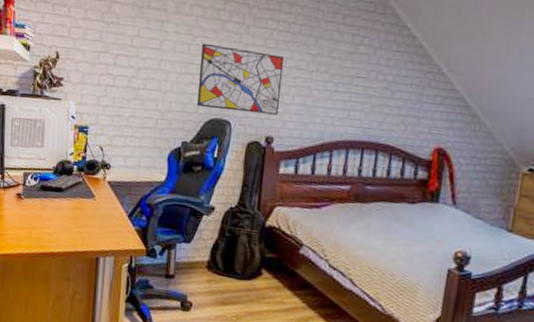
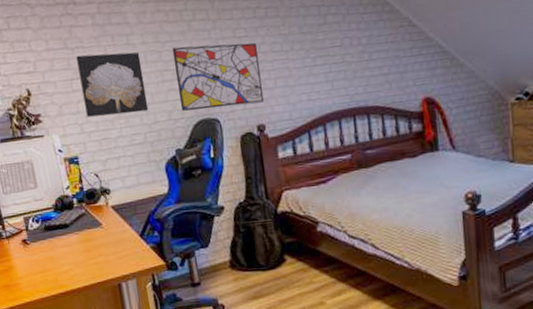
wall art: none [106,30,170,98] -> present [76,52,149,117]

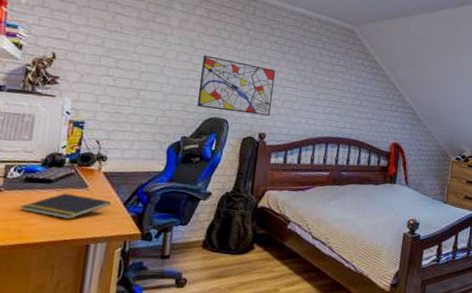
notepad: none [49,234,128,262] -> present [20,193,111,219]
wall art: present [76,52,149,117] -> none [106,37,173,99]

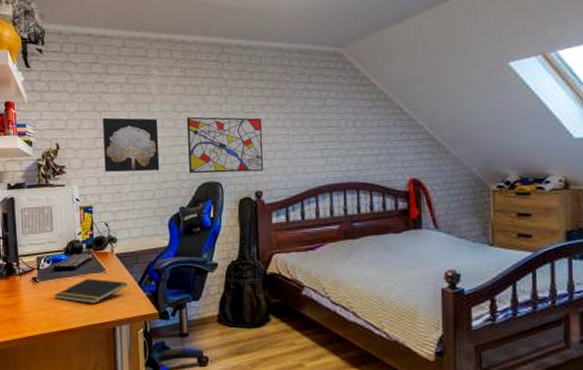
wall art: none [106,37,173,99] -> present [103,117,160,172]

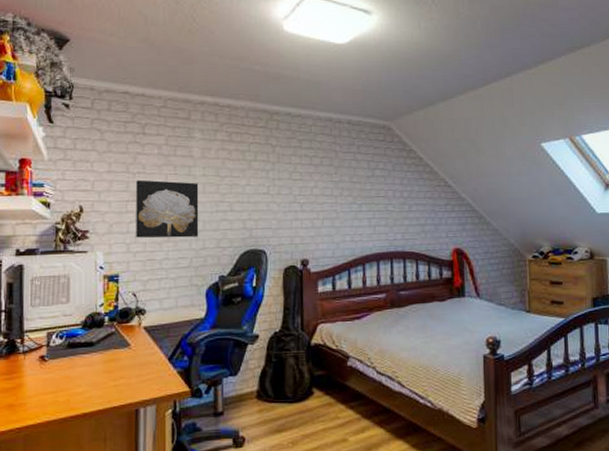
notepad: present [55,278,127,303] -> none [67,355,155,383]
wall art: present [186,116,264,174] -> none [230,182,311,241]

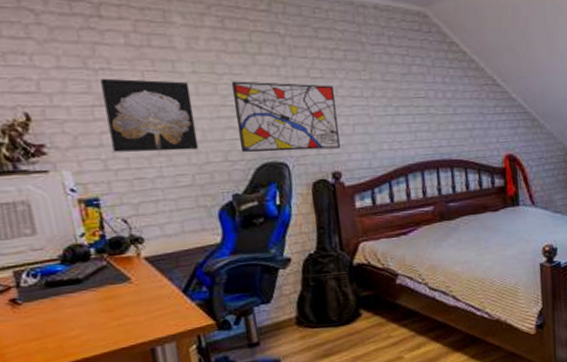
wall art: none [230,182,311,241] -> present [231,81,341,153]

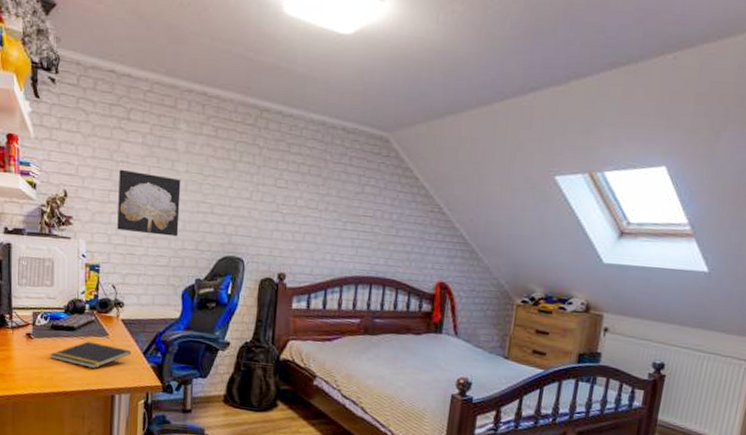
notepad: none [52,291,166,324] -> present [50,341,131,369]
wall art: present [231,81,341,153] -> none [209,182,295,253]

